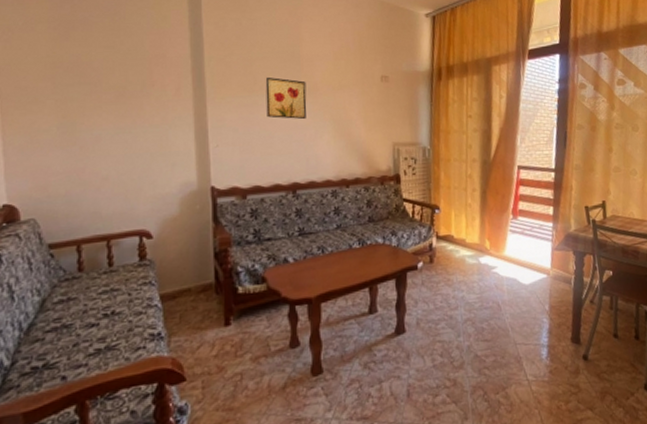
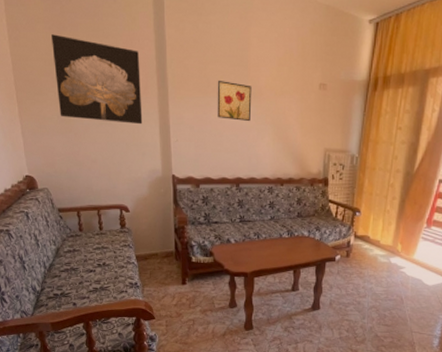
wall art: none [56,35,173,131] -> present [51,34,143,125]

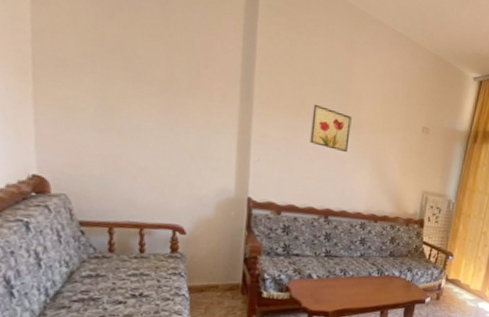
wall art: present [51,34,143,125] -> none [98,11,220,136]

